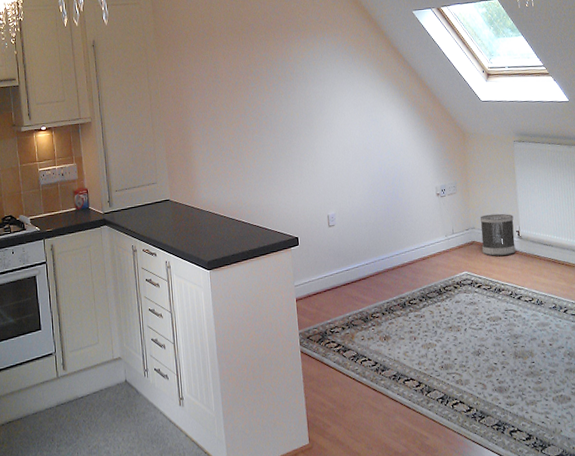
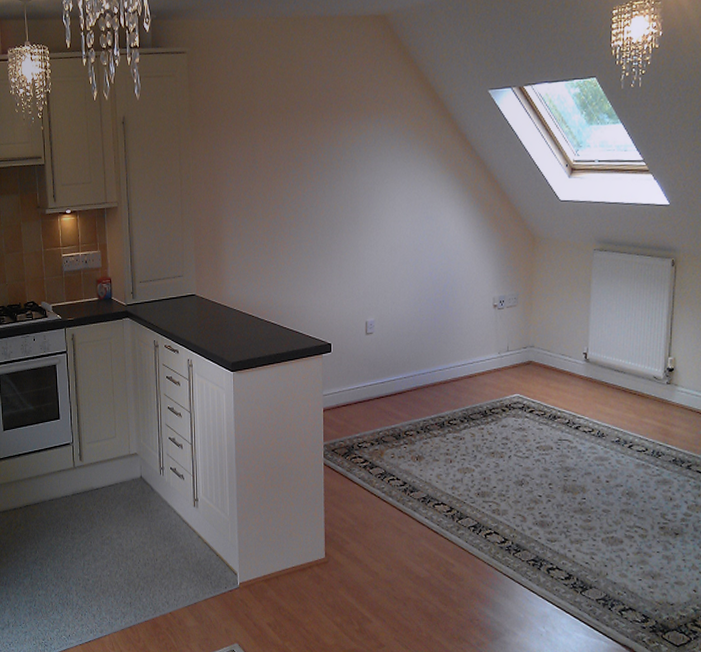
wastebasket: present [480,213,516,256] -> none [539,332,582,379]

